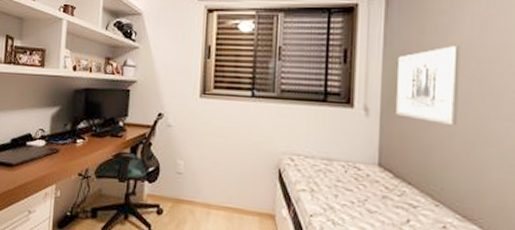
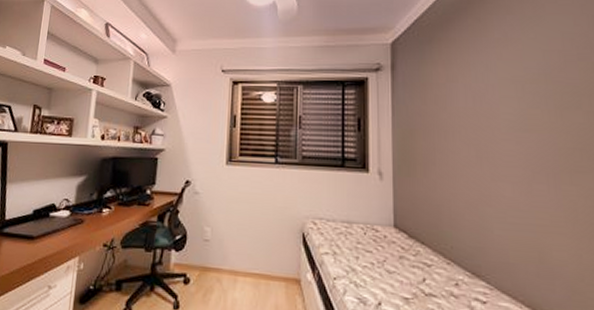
wall art: present [395,46,460,126] -> none [405,115,460,188]

